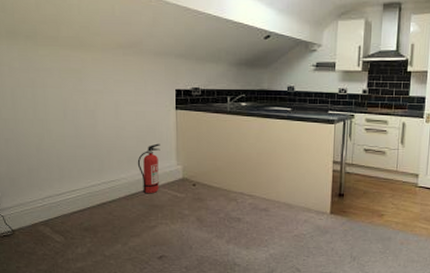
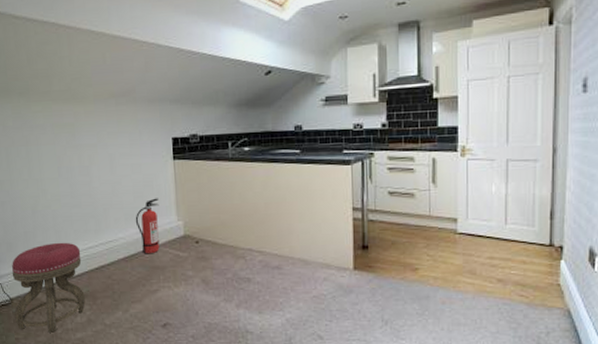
stool: none [14,179,86,262] -> present [12,242,85,333]

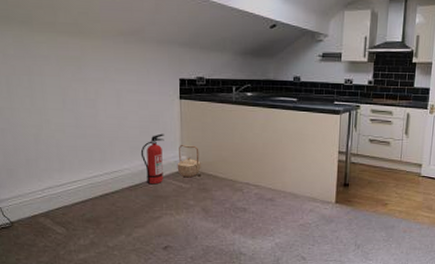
stool: present [12,242,85,333] -> none [12,170,89,254]
basket: none [173,208,199,246] -> present [177,144,201,178]

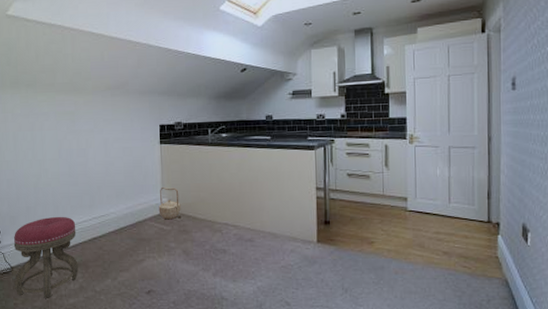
stool: none [12,170,89,254] -> present [13,216,78,298]
fire extinguisher: present [140,133,164,185] -> none [125,177,147,228]

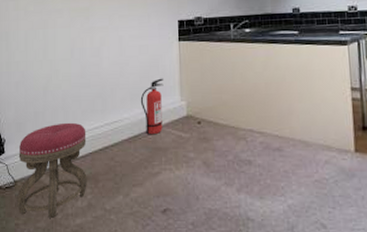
fire extinguisher: none [125,177,147,228] -> present [140,78,164,135]
basket: present [158,186,181,220] -> none [176,88,201,126]

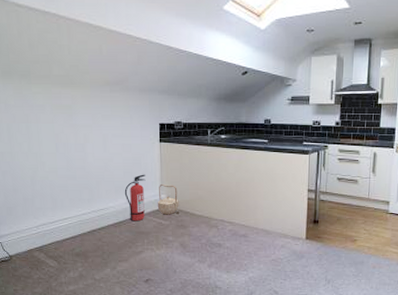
stool: present [17,122,87,218] -> none [11,208,78,285]
basket: none [176,88,201,126] -> present [157,183,179,215]

